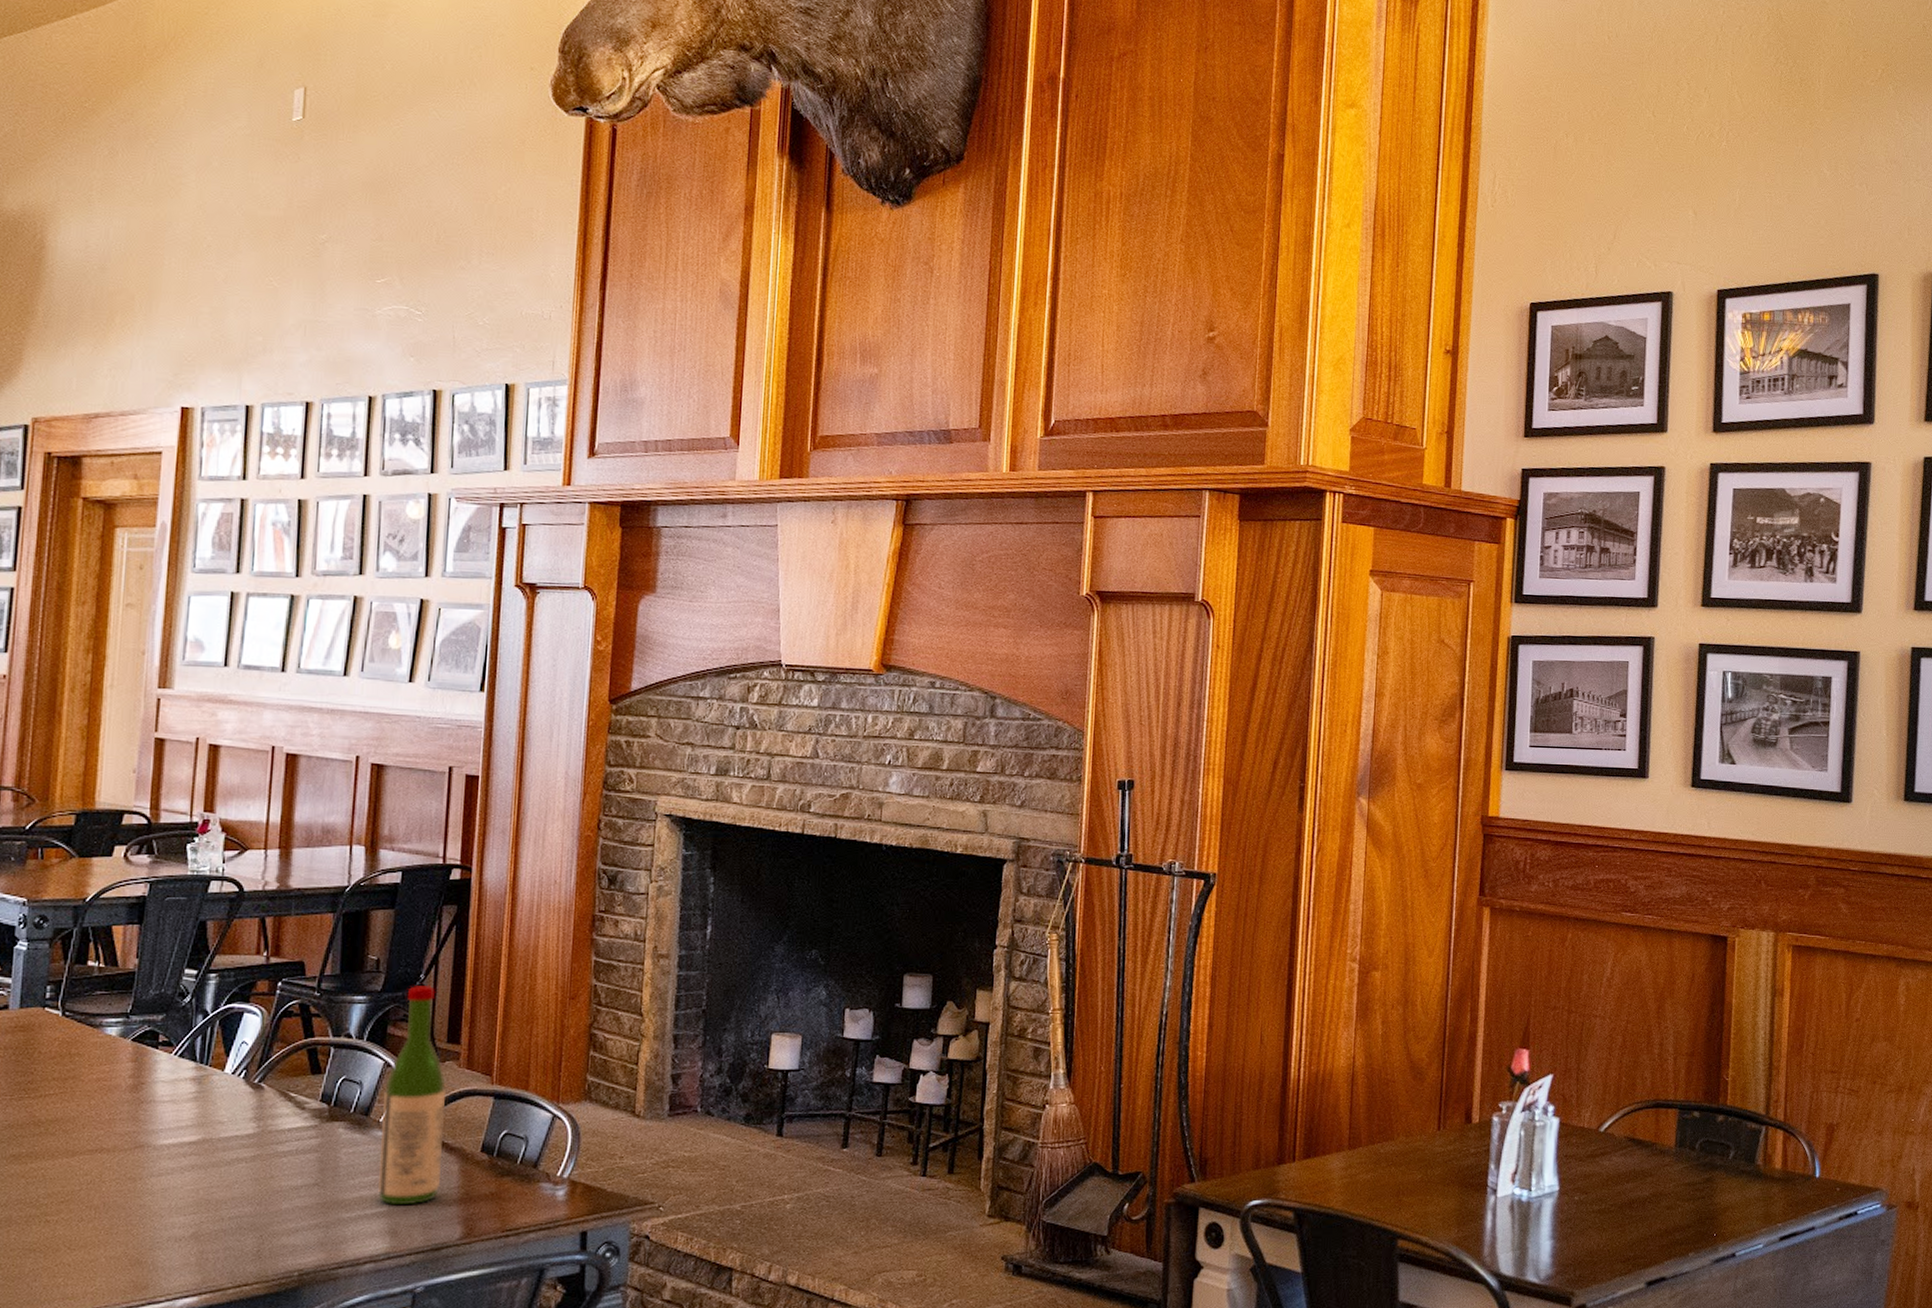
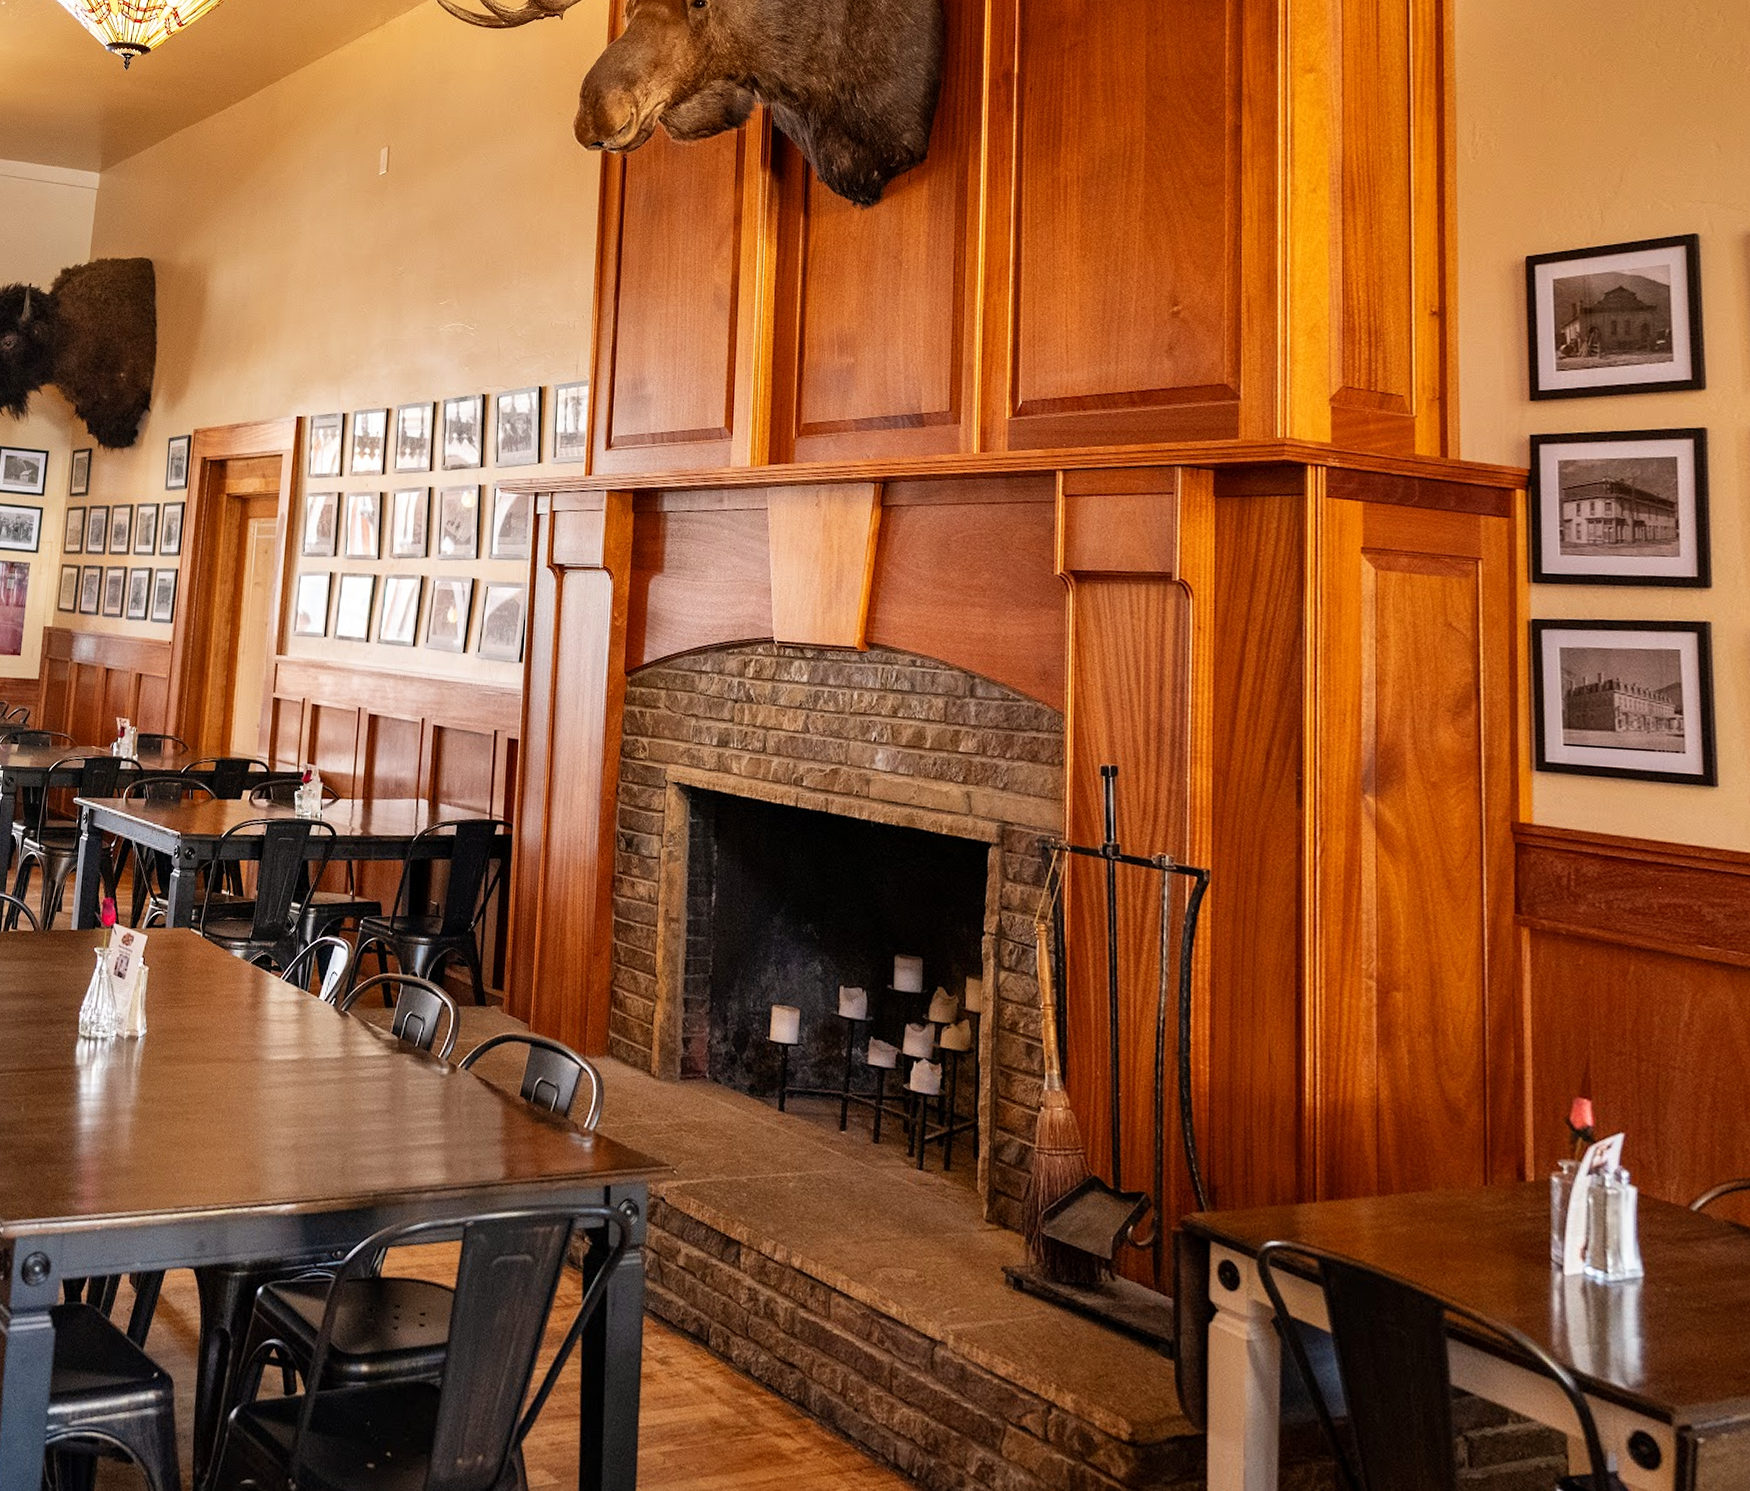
wine bottle: present [378,984,447,1204] -> none [437,931,492,1140]

